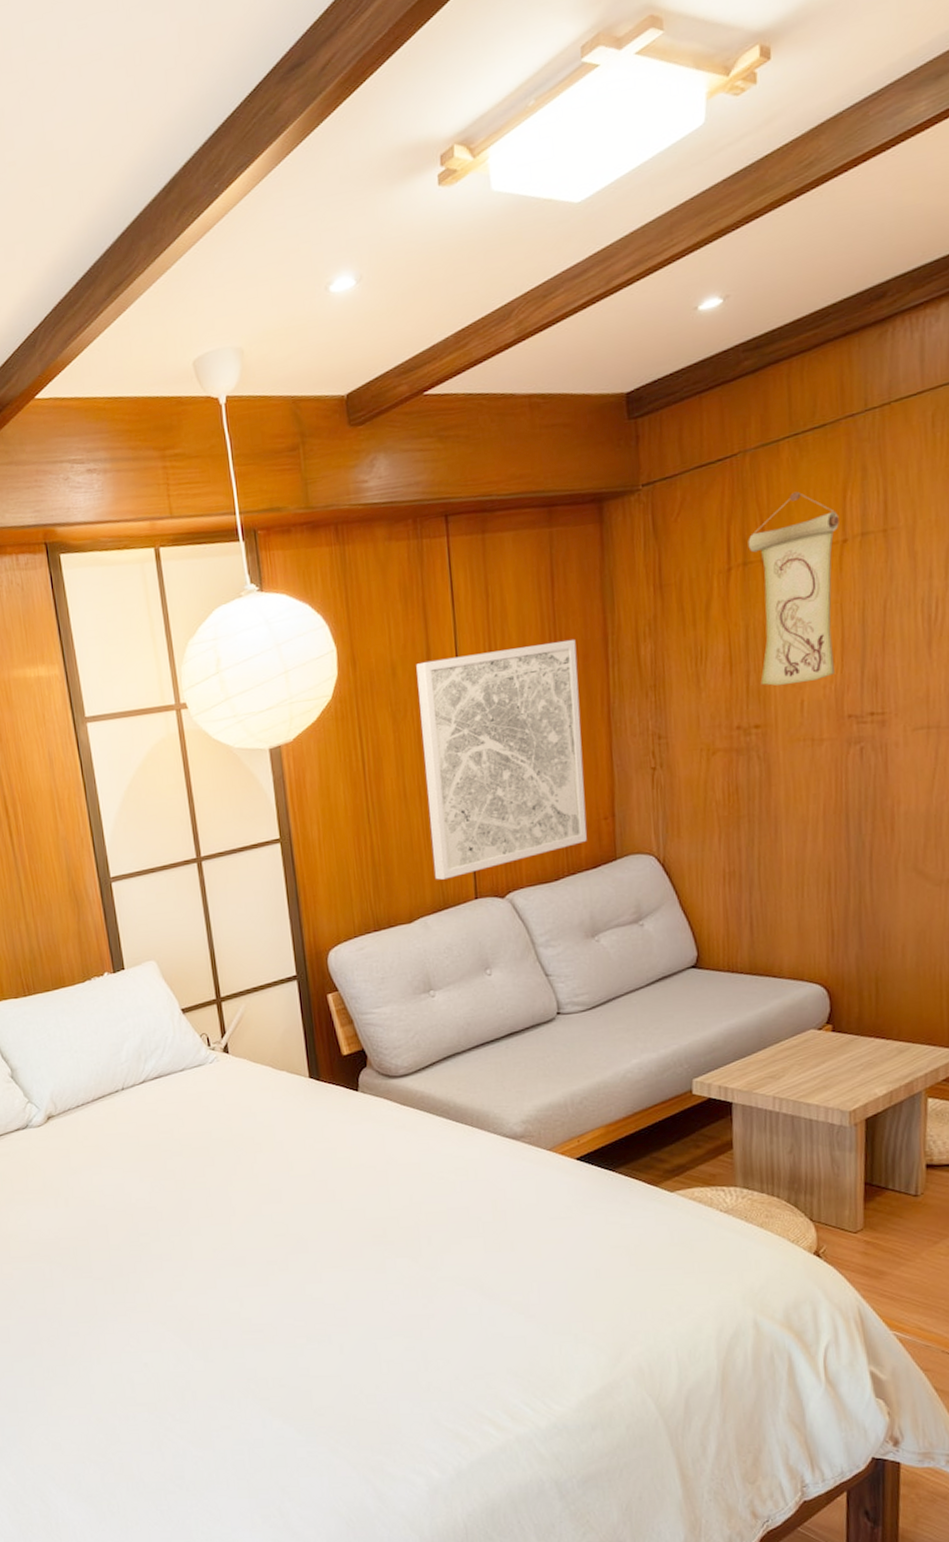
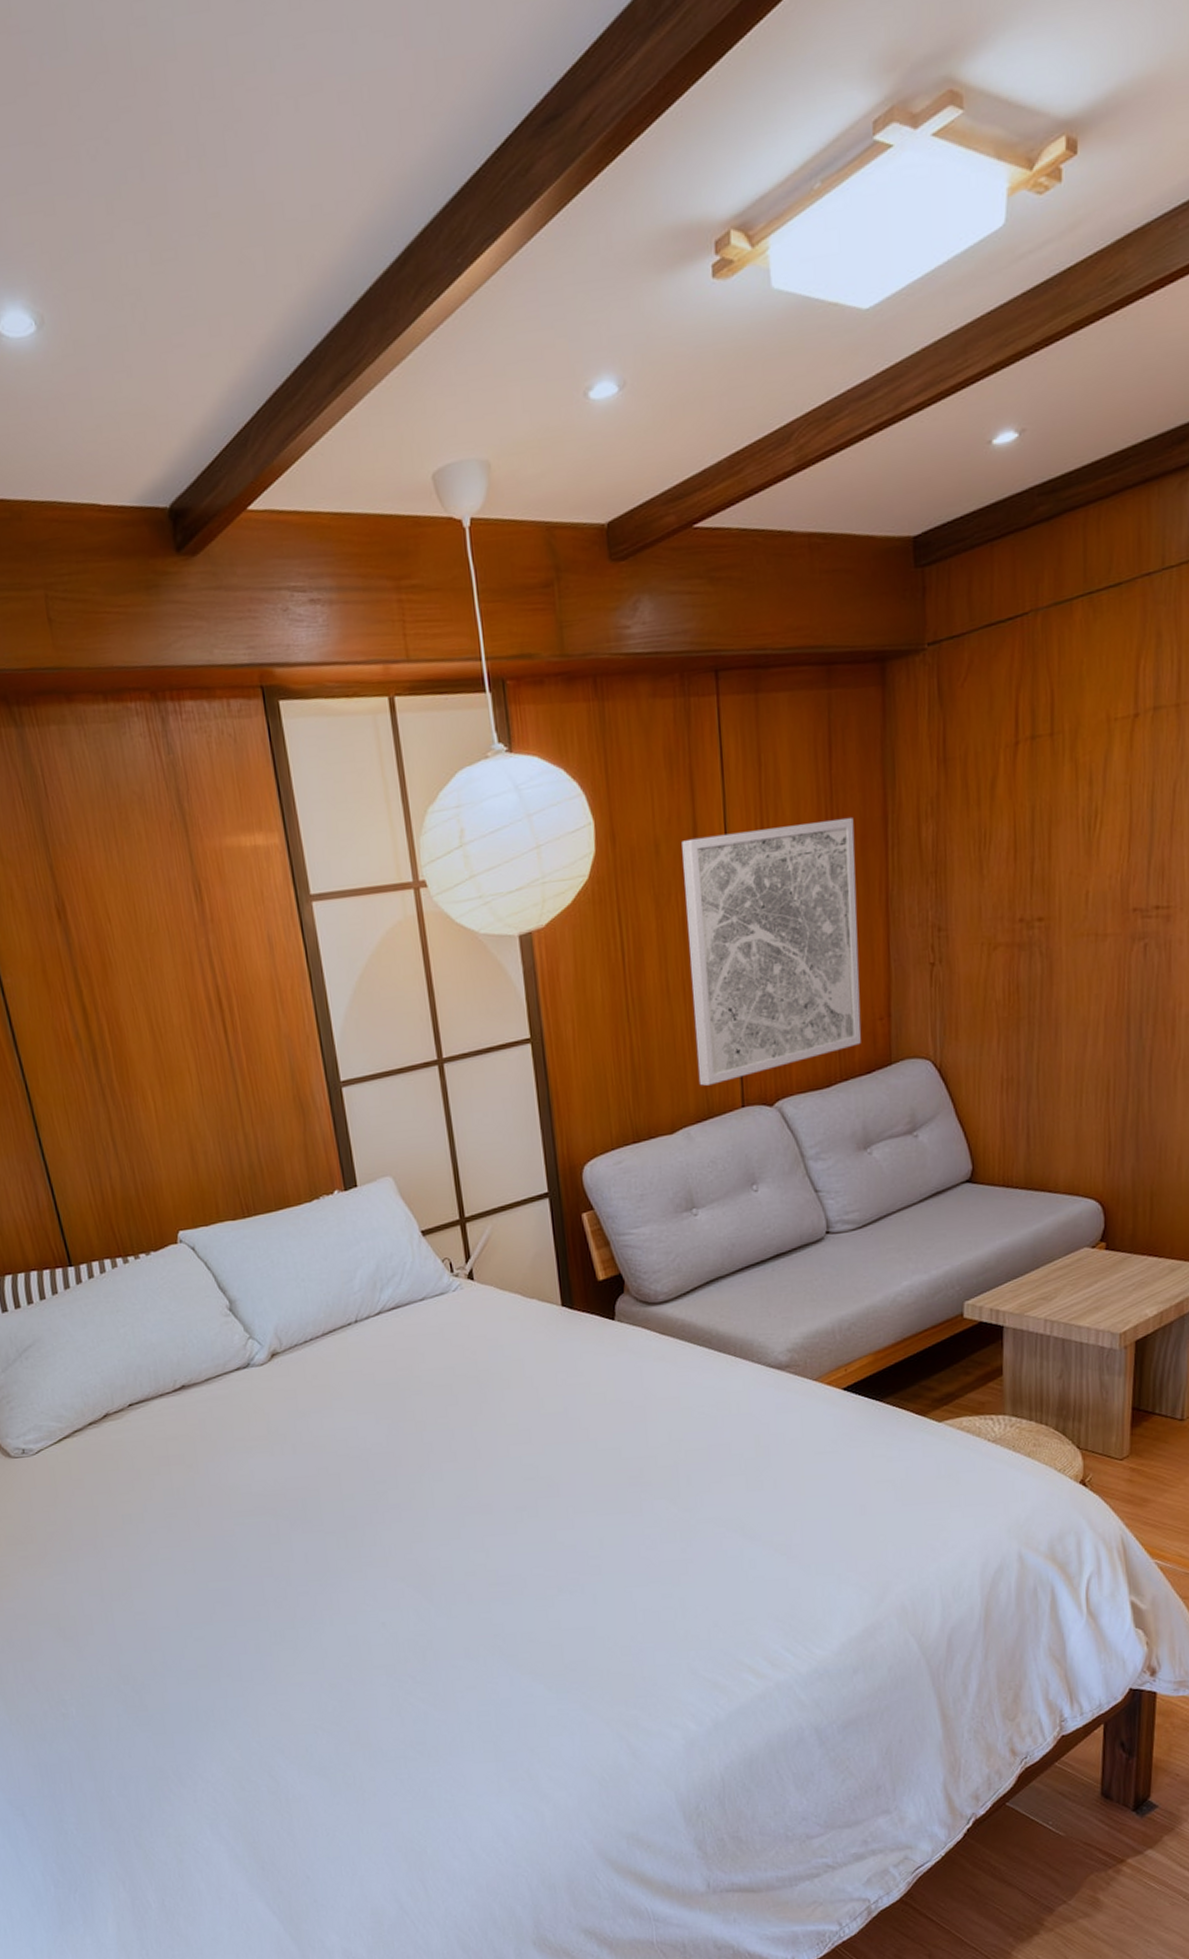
wall scroll: present [748,491,839,686] -> none [1037,658,1131,875]

